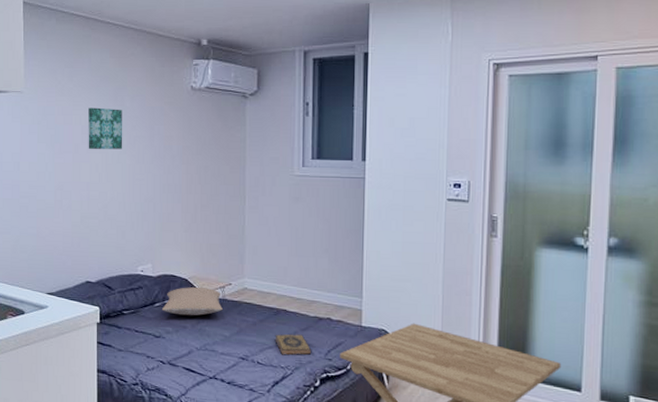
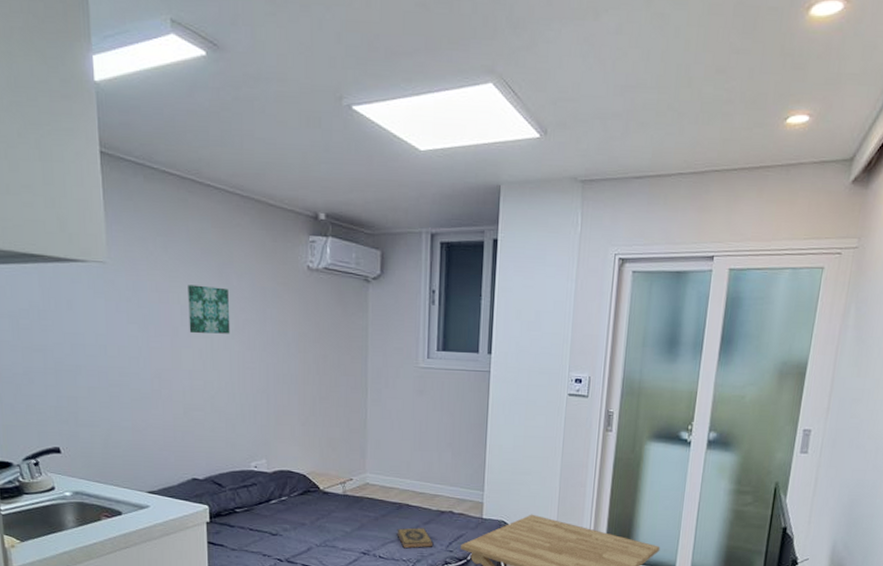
pillow: present [162,287,223,316] -> none [279,482,343,513]

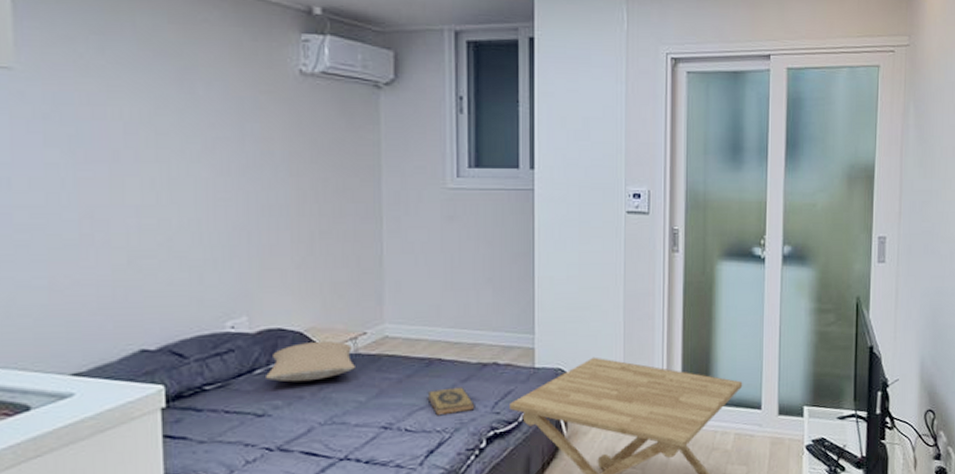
wall art: present [188,284,230,334] -> none [134,95,195,157]
pillow: none [279,482,343,513] -> present [266,340,355,382]

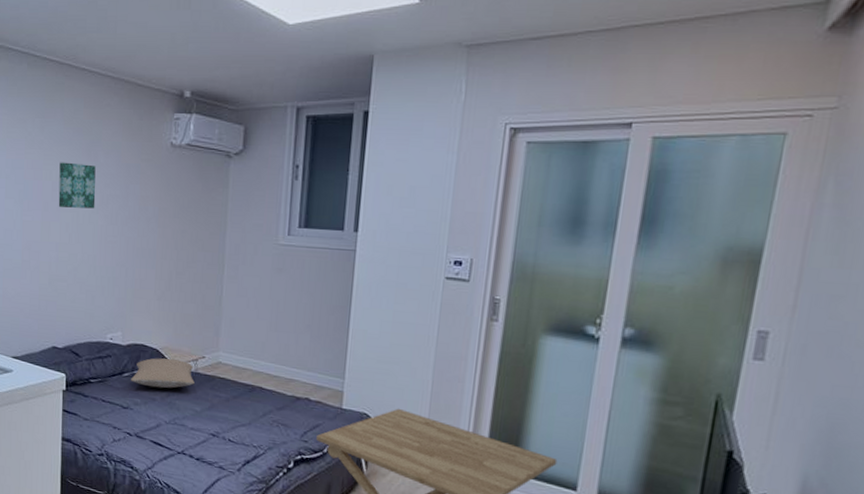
wall art: none [134,95,195,157] -> present [58,162,96,209]
hardback book: present [427,387,475,416] -> none [248,412,287,436]

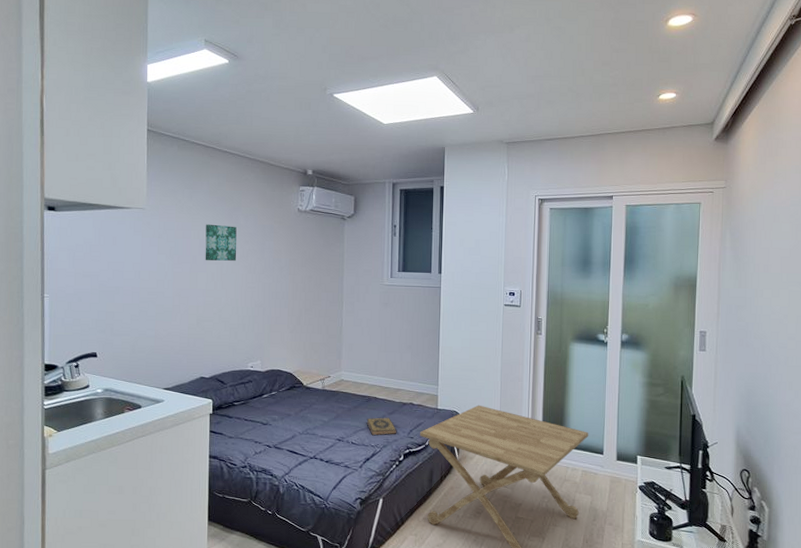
pillow: present [131,358,195,389] -> none [269,379,322,405]
hardback book: none [248,412,287,436] -> present [366,417,397,436]

